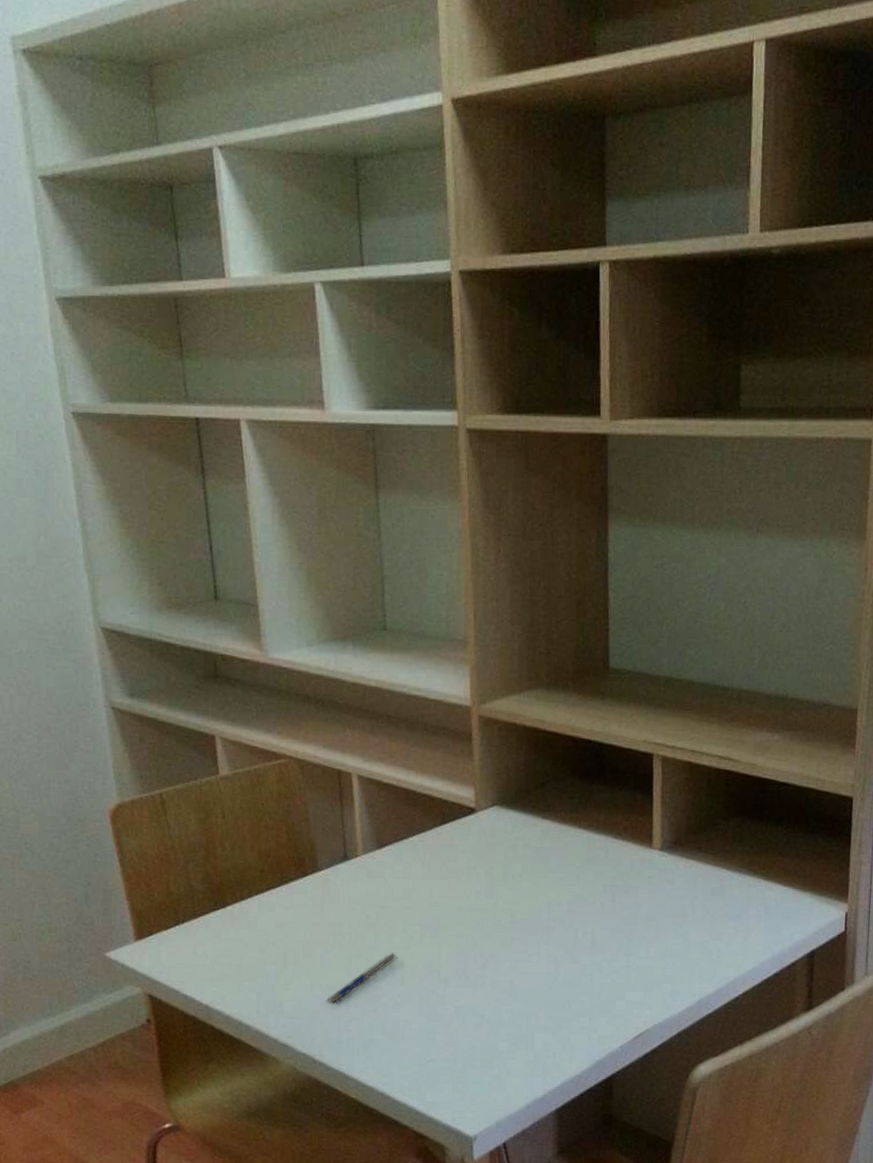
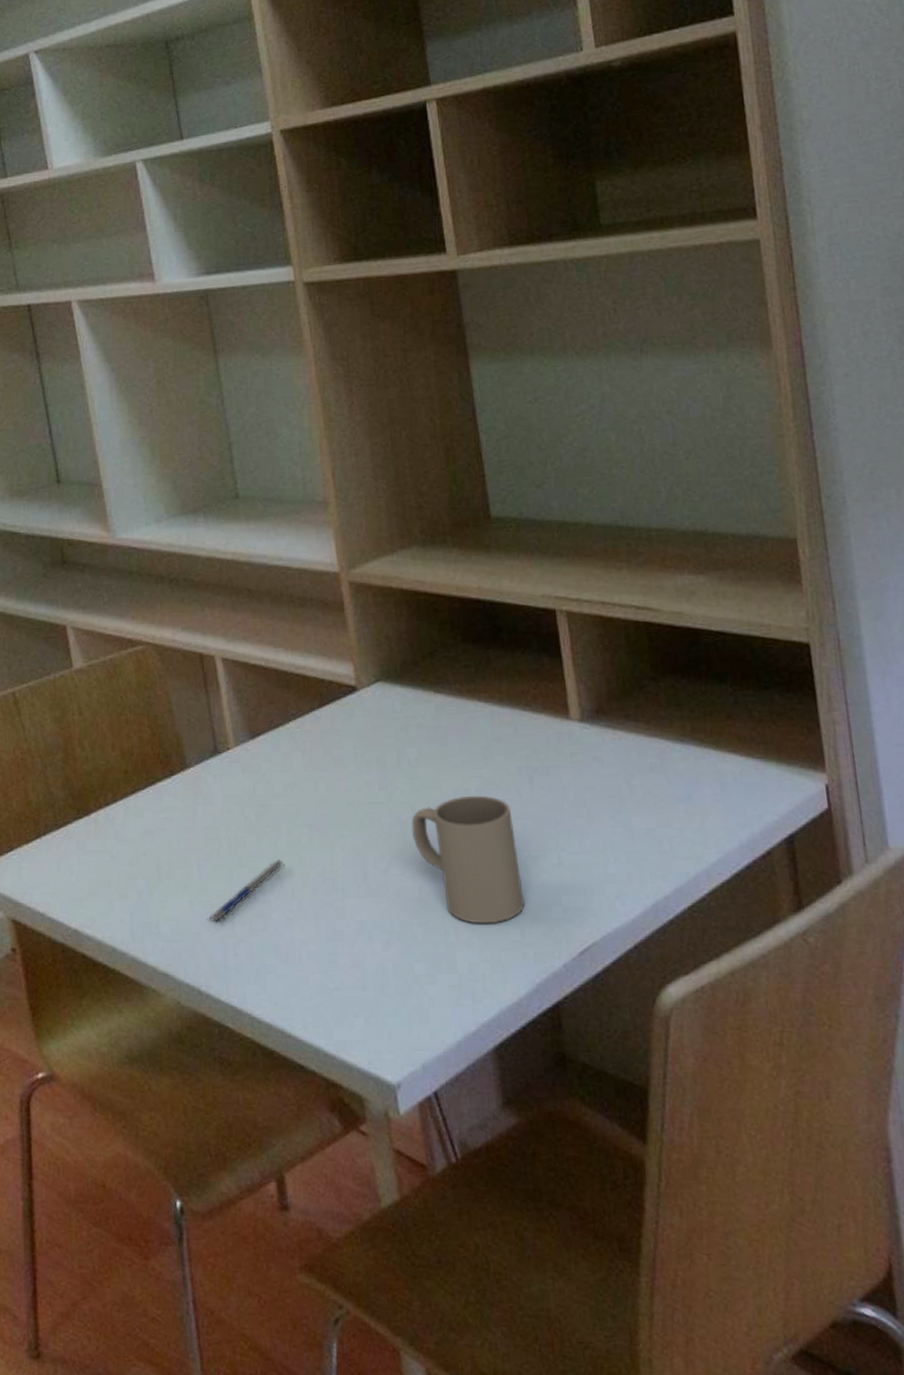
mug: none [509,907,595,1012] -> present [411,795,525,924]

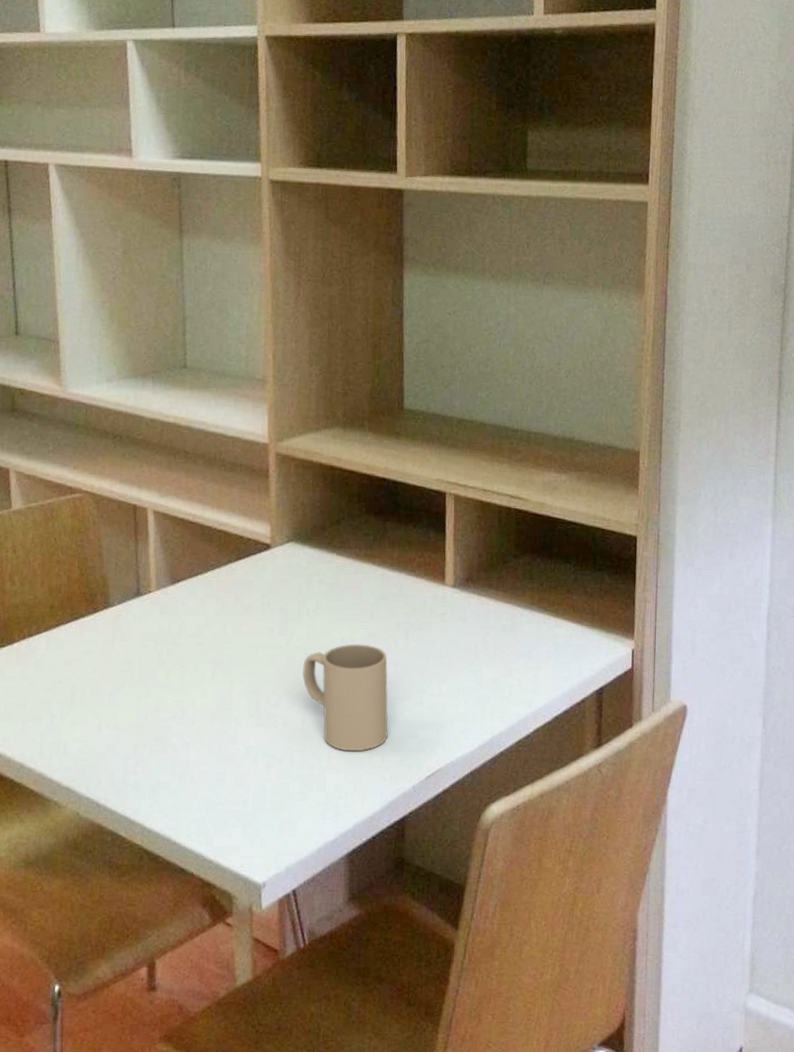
pen: present [207,859,286,923] -> none [112,691,189,744]

